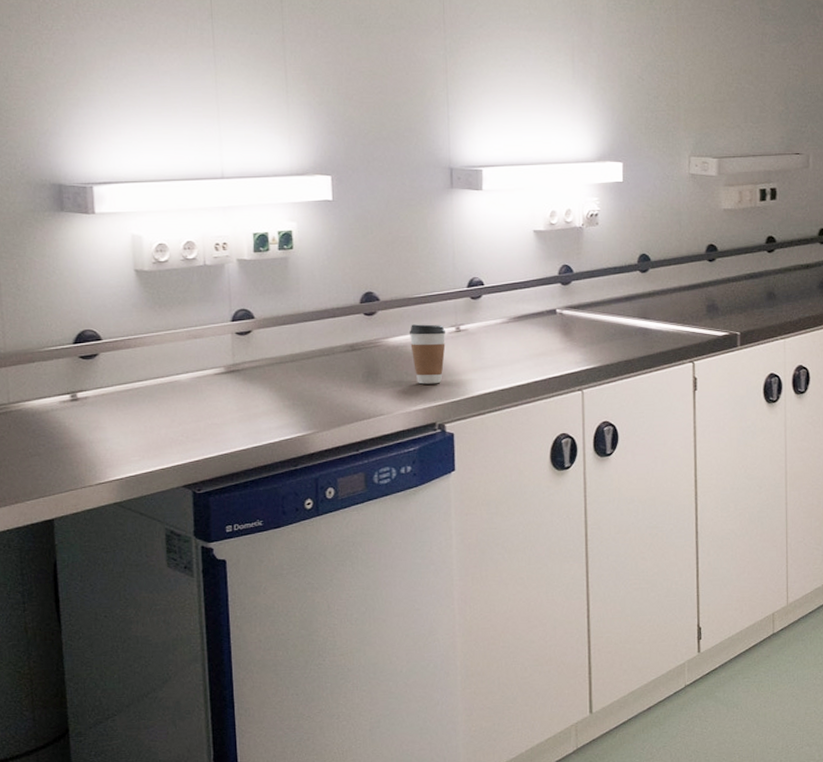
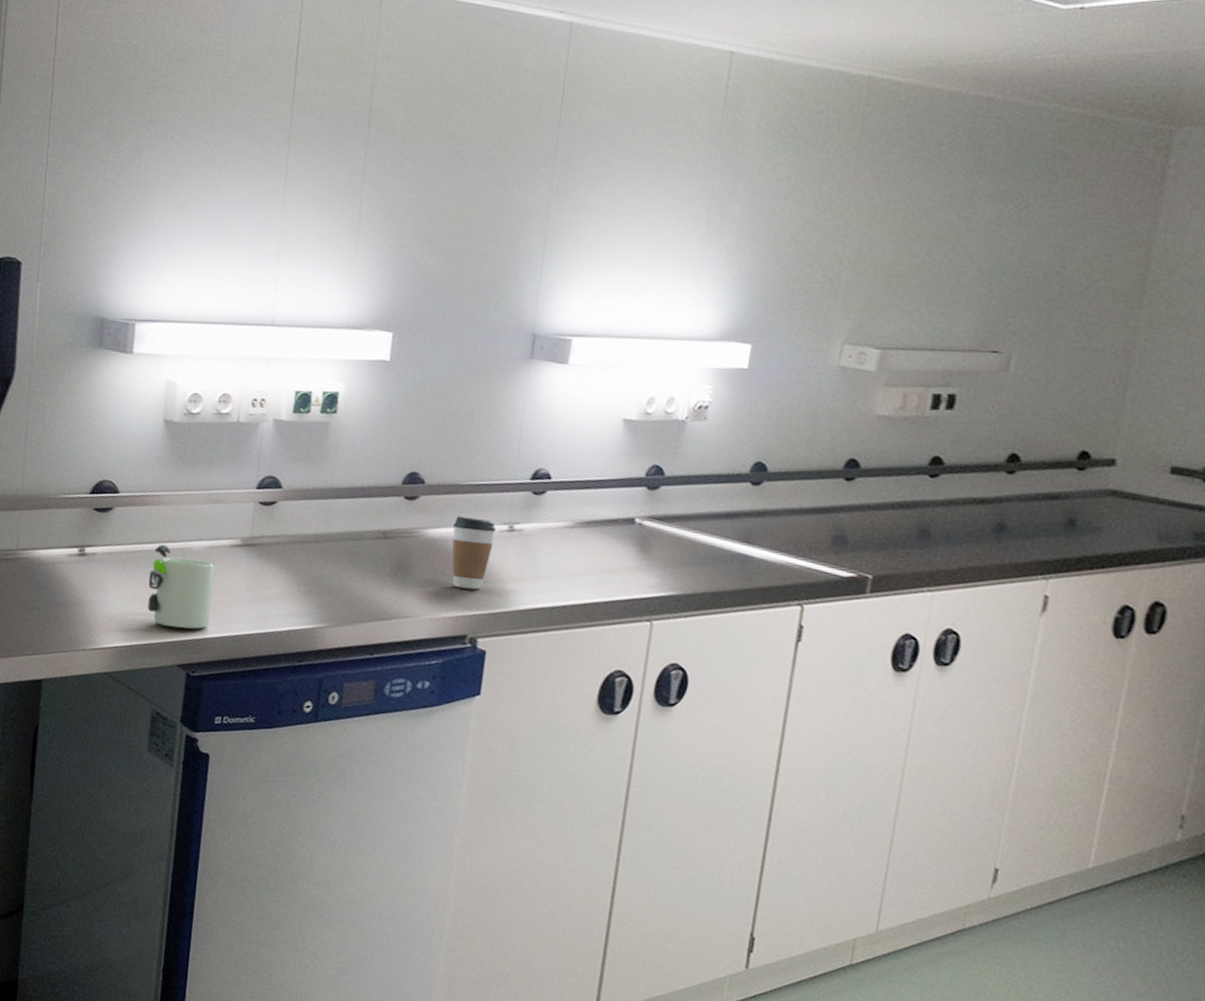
mug: none [143,381,207,453] -> present [147,545,215,629]

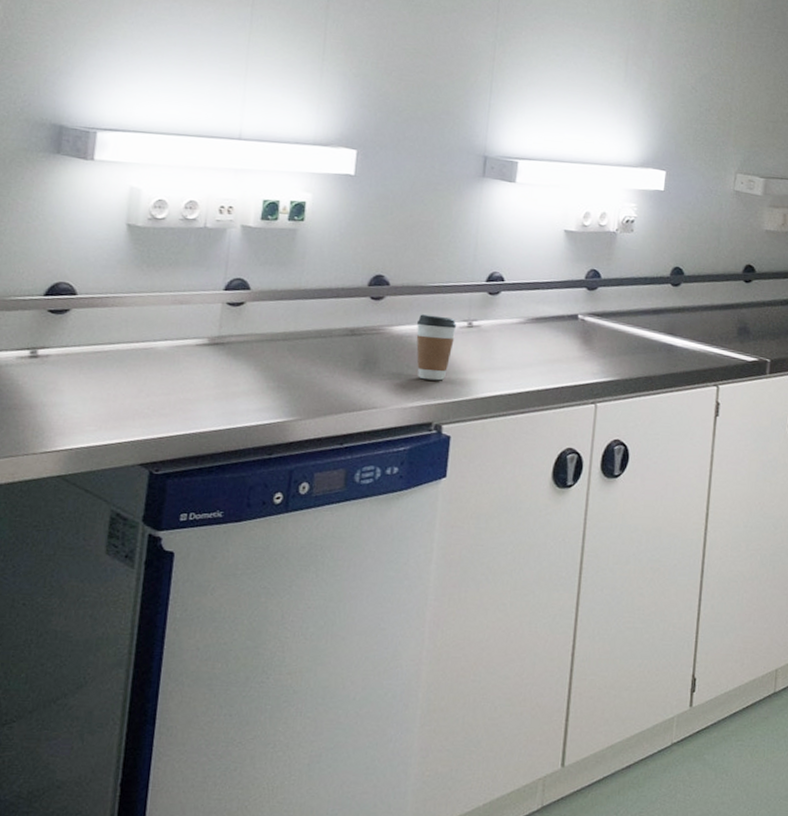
mug: present [147,545,215,629] -> none [107,345,181,428]

